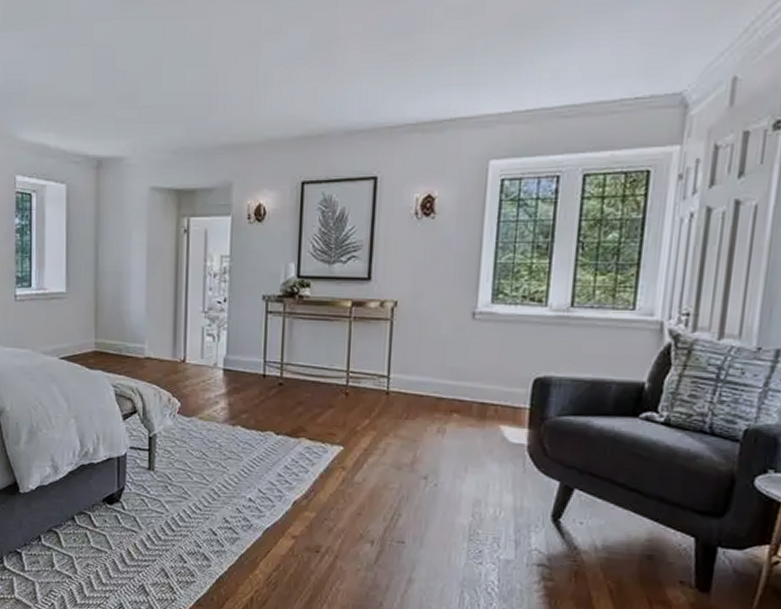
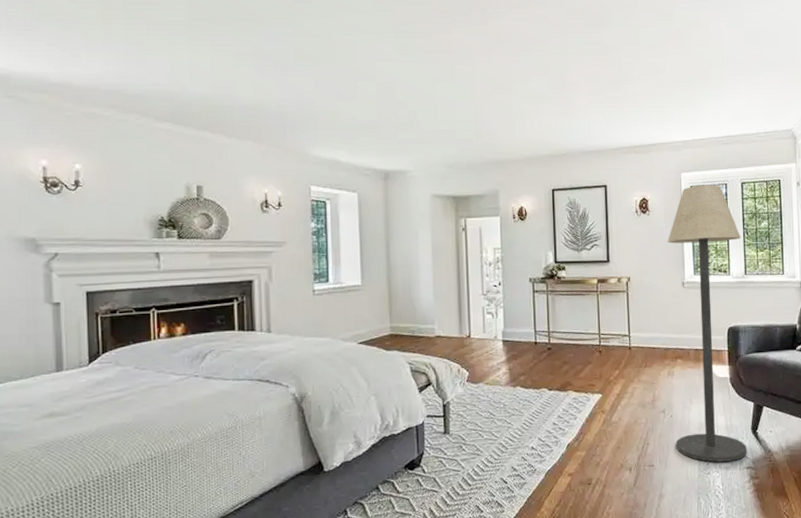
floor lamp: none [437,177,573,553] -> present [667,184,748,462]

